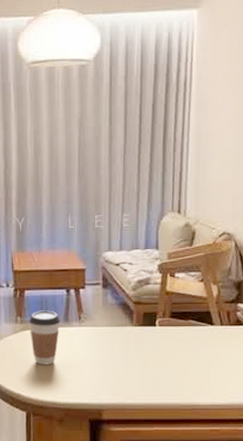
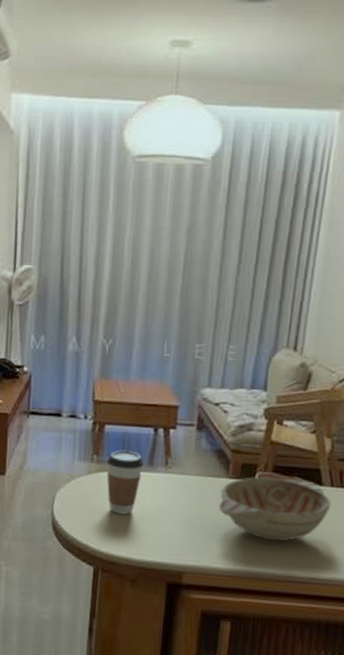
decorative bowl: none [127,323,223,376] -> present [218,477,332,542]

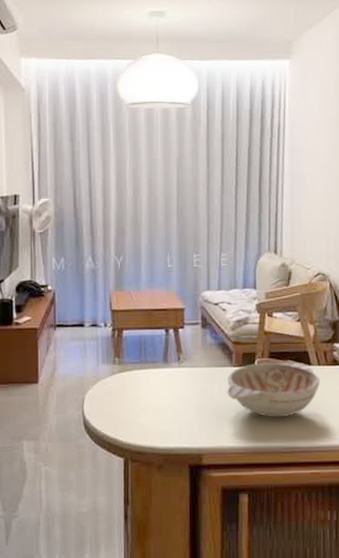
coffee cup: present [106,450,144,515] -> none [127,351,159,408]

